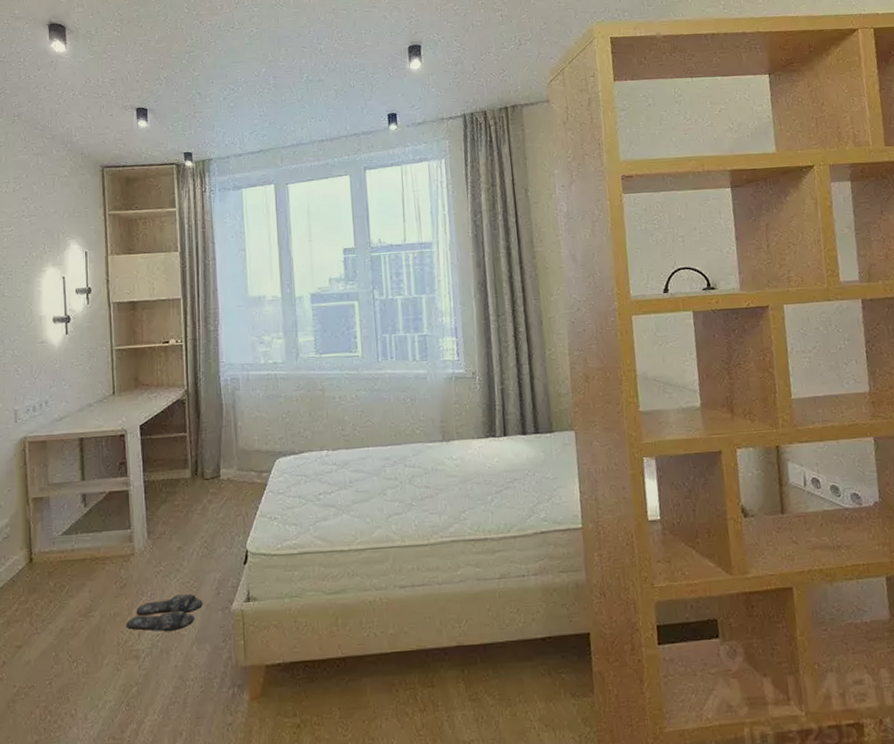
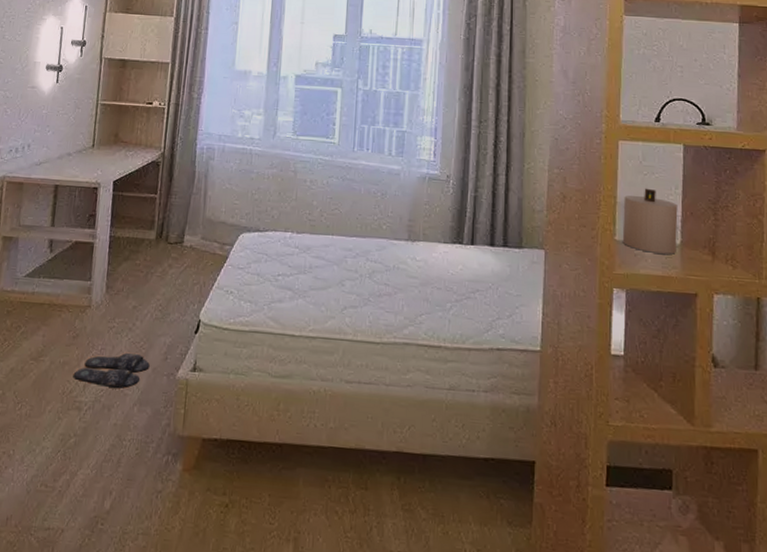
candle: none [643,357,698,419] -> present [622,188,678,254]

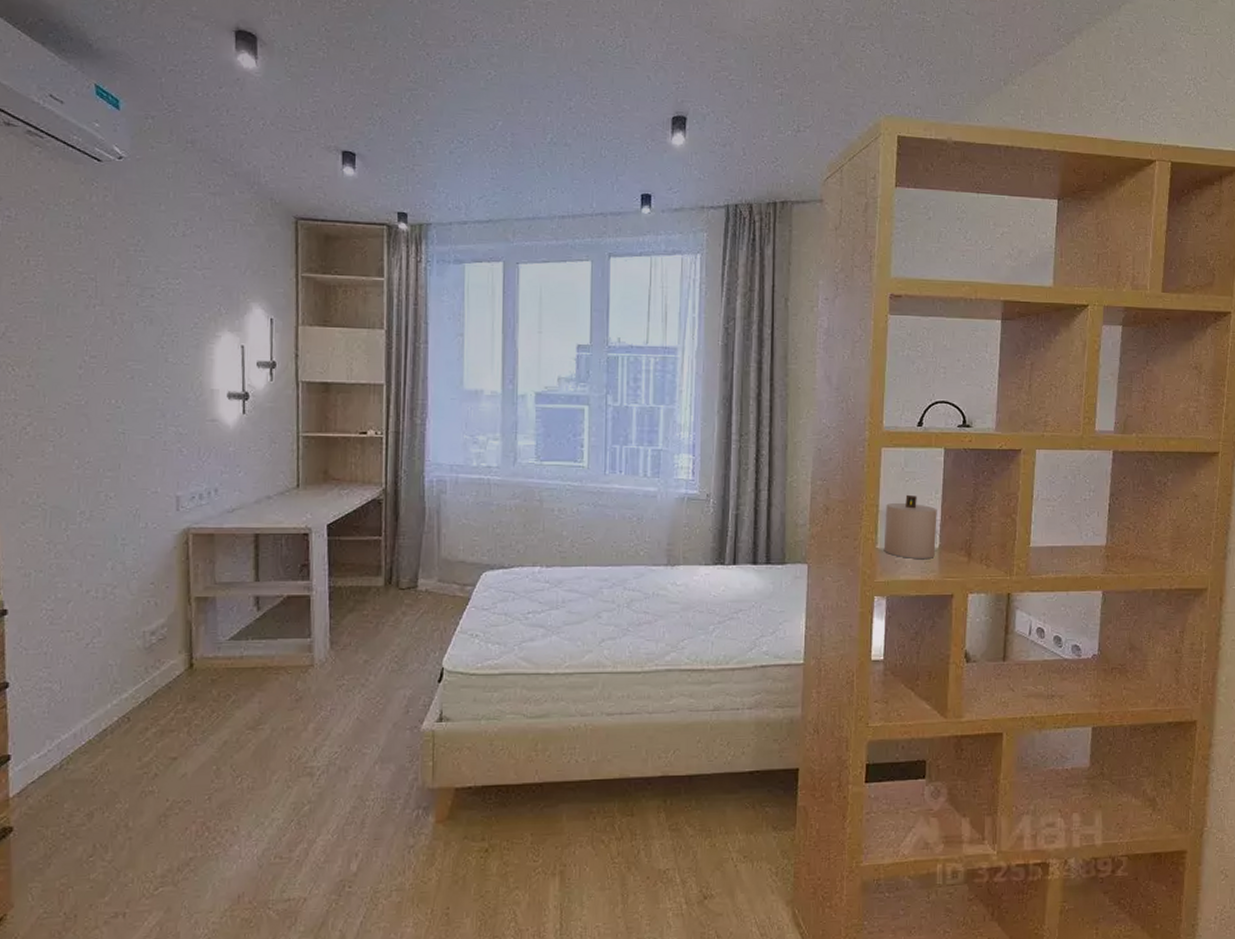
slippers: present [73,353,150,388] -> none [300,711,389,748]

